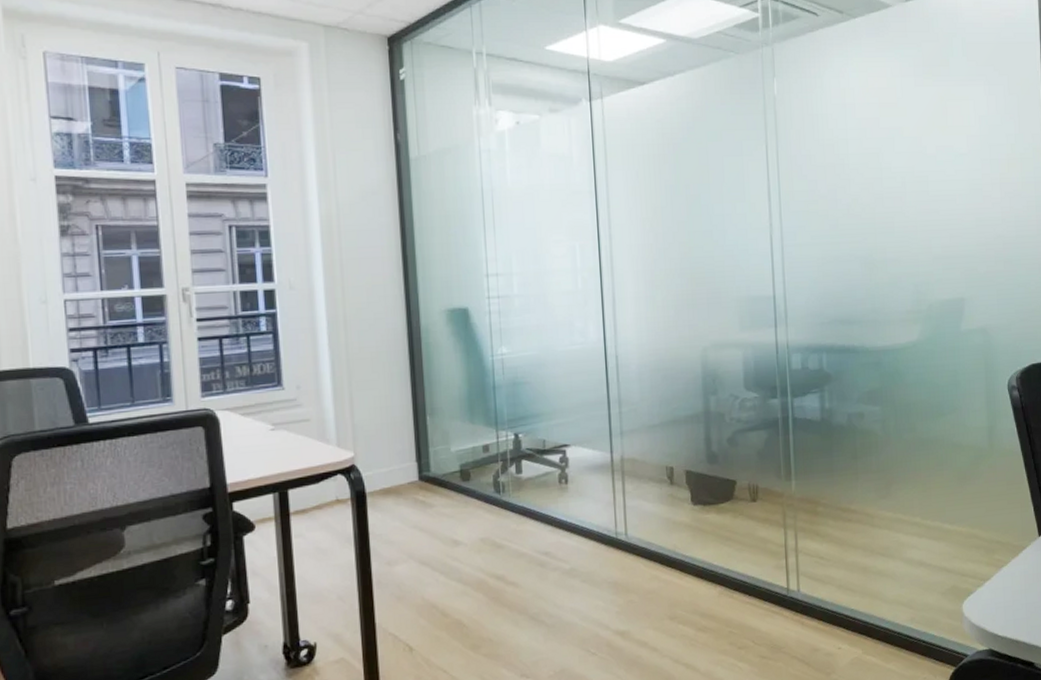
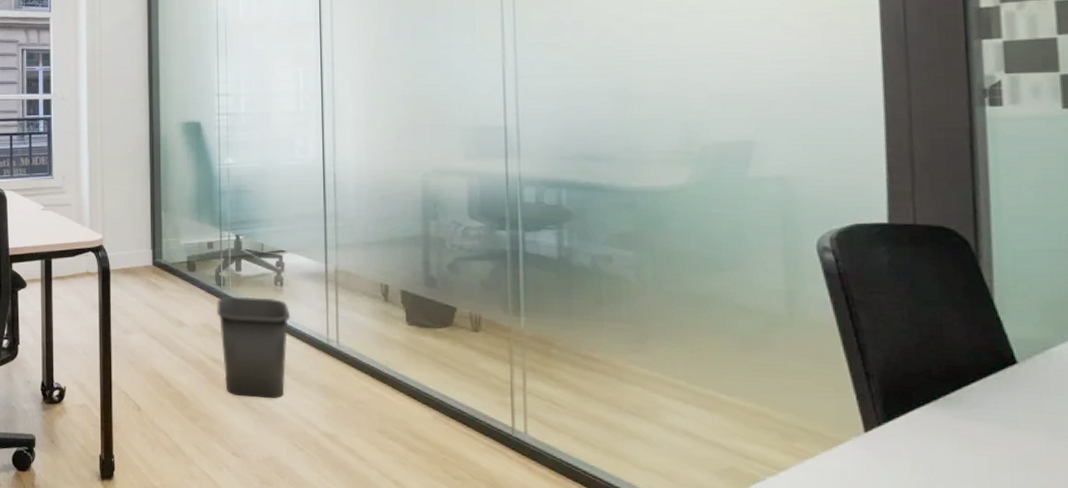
waste bin: none [496,497,578,611] -> present [217,296,291,398]

